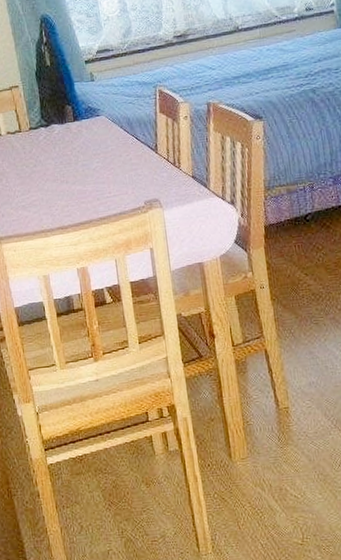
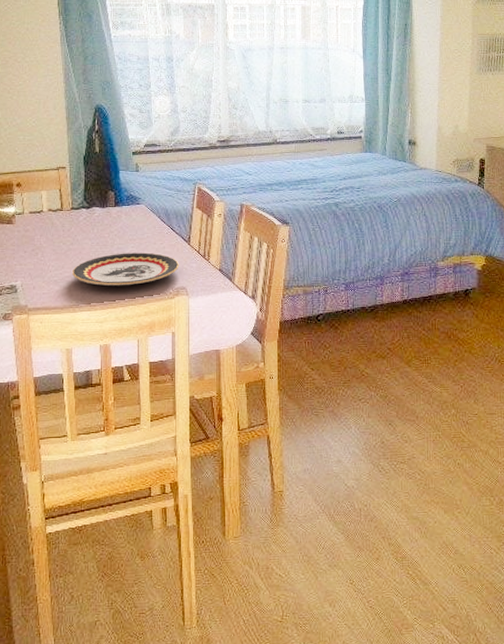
plate: none [39,166,150,206] -> present [72,252,180,285]

